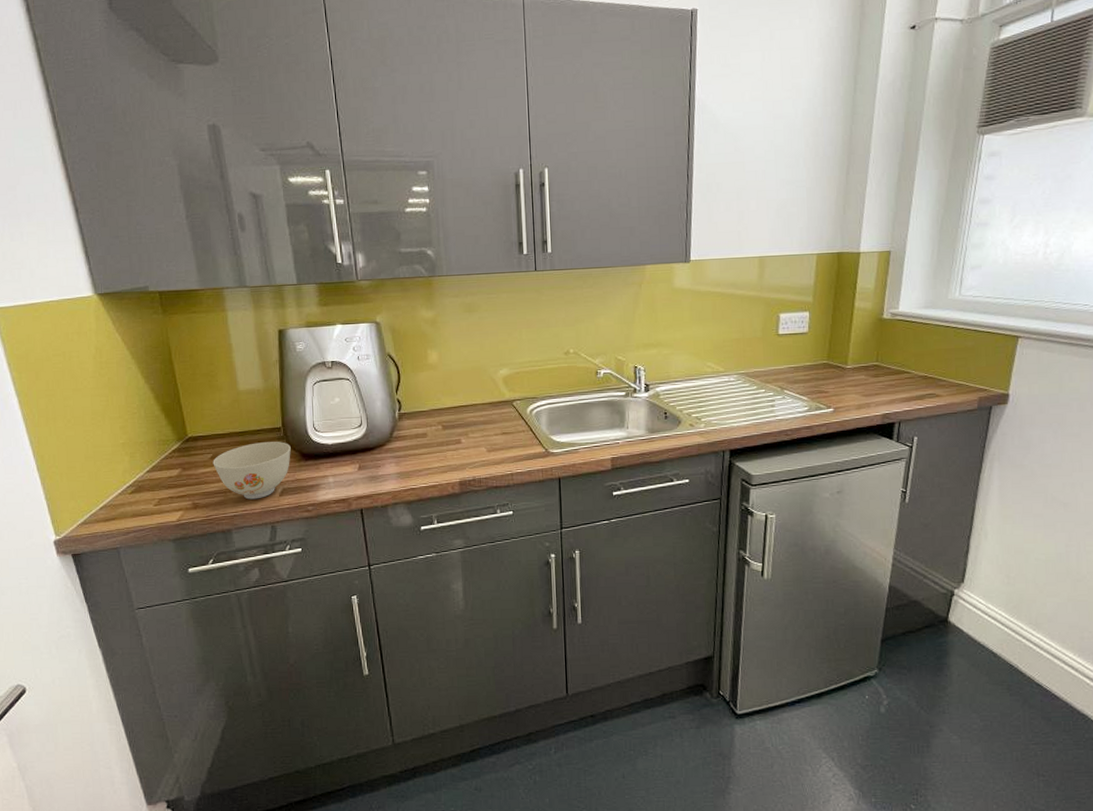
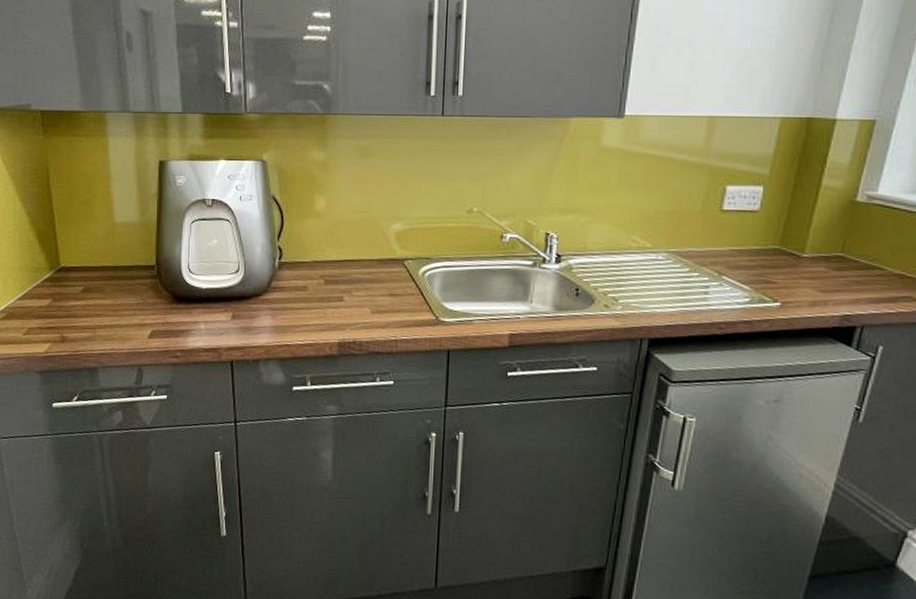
bowl: present [213,442,291,500] -> none [83,279,163,339]

